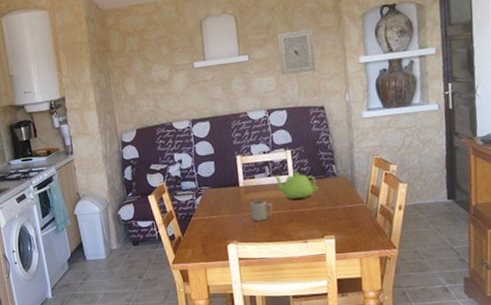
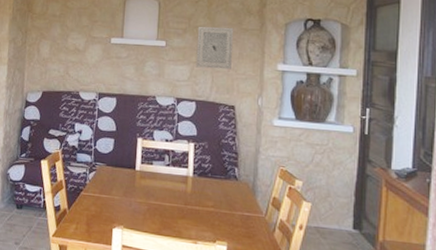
cup: present [249,200,273,222] -> none [141,187,167,211]
teapot: present [273,172,318,200] -> none [172,166,217,197]

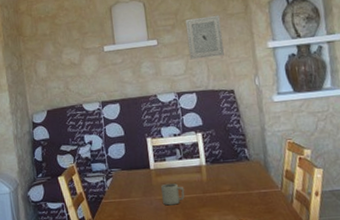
cup: none [141,187,167,211] -> present [160,183,185,206]

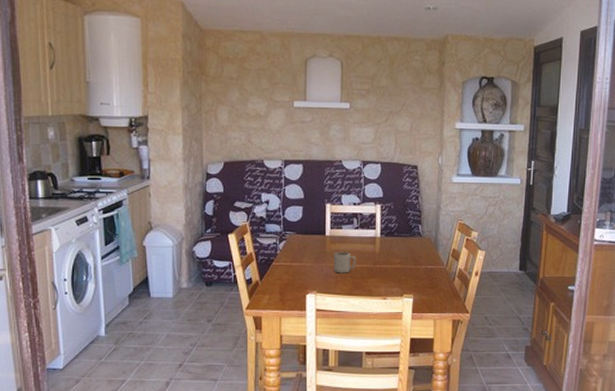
wall art: present [185,14,224,60] -> none [380,86,415,130]

